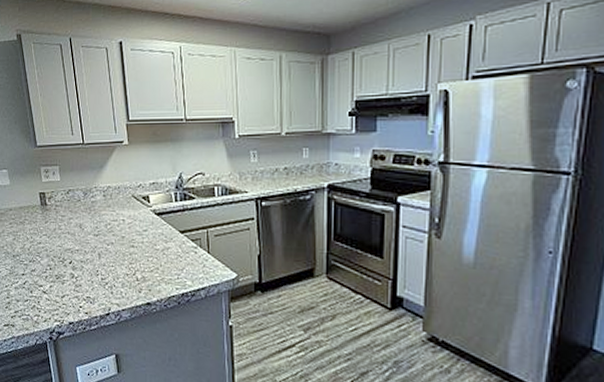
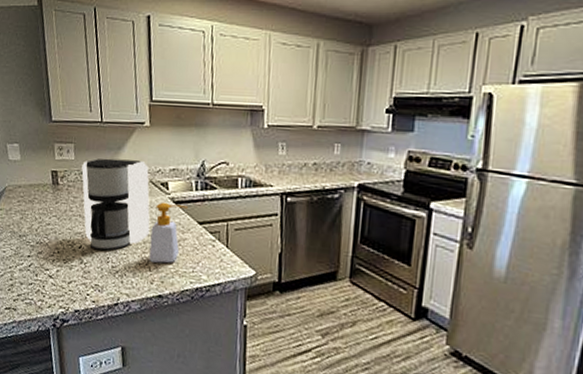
coffee maker: none [67,177,135,264] -> present [81,158,150,251]
soap bottle: none [136,214,169,272] -> present [149,202,188,264]

